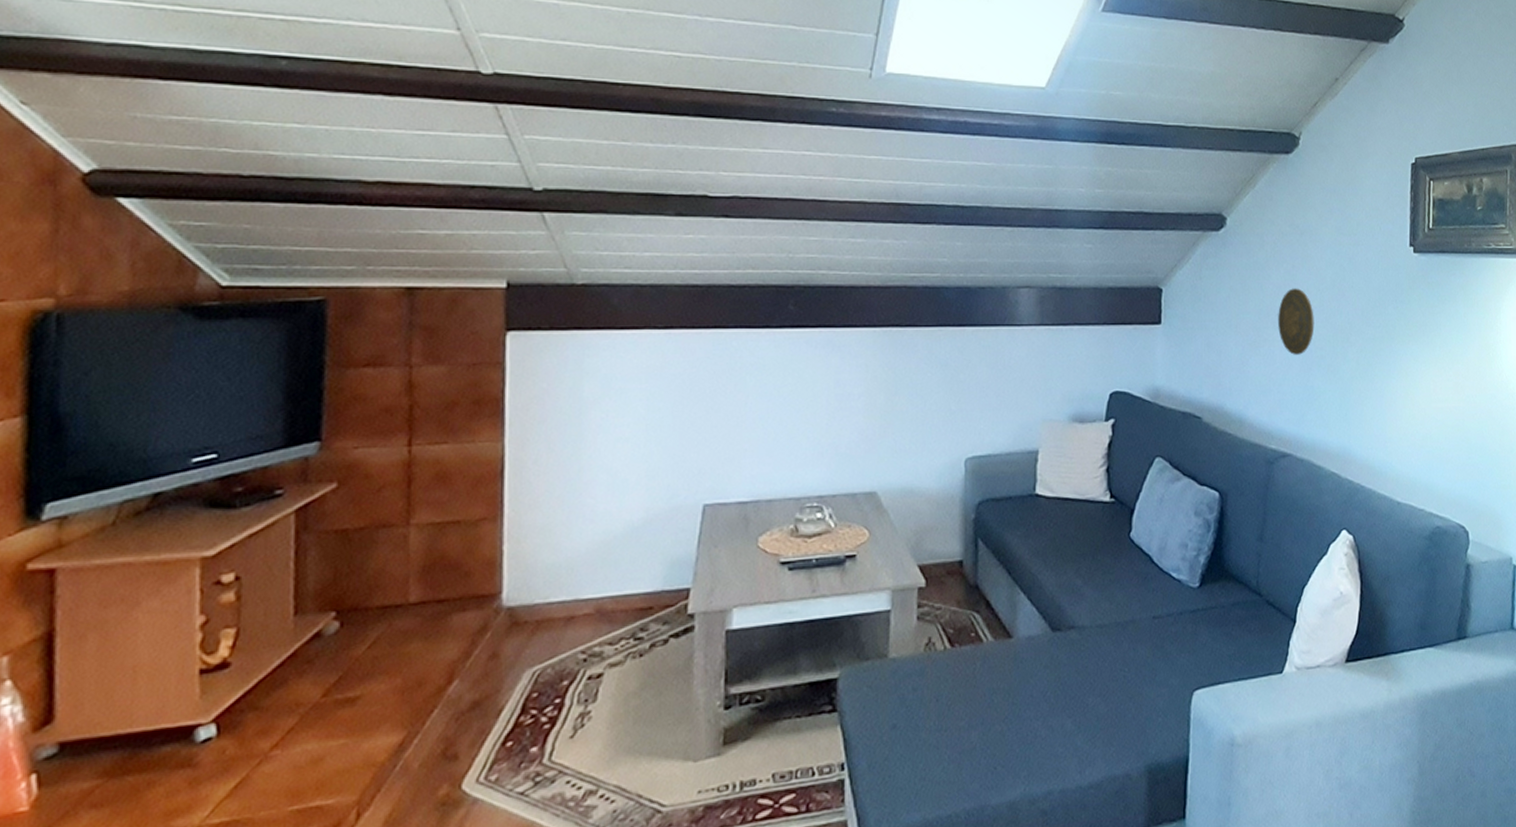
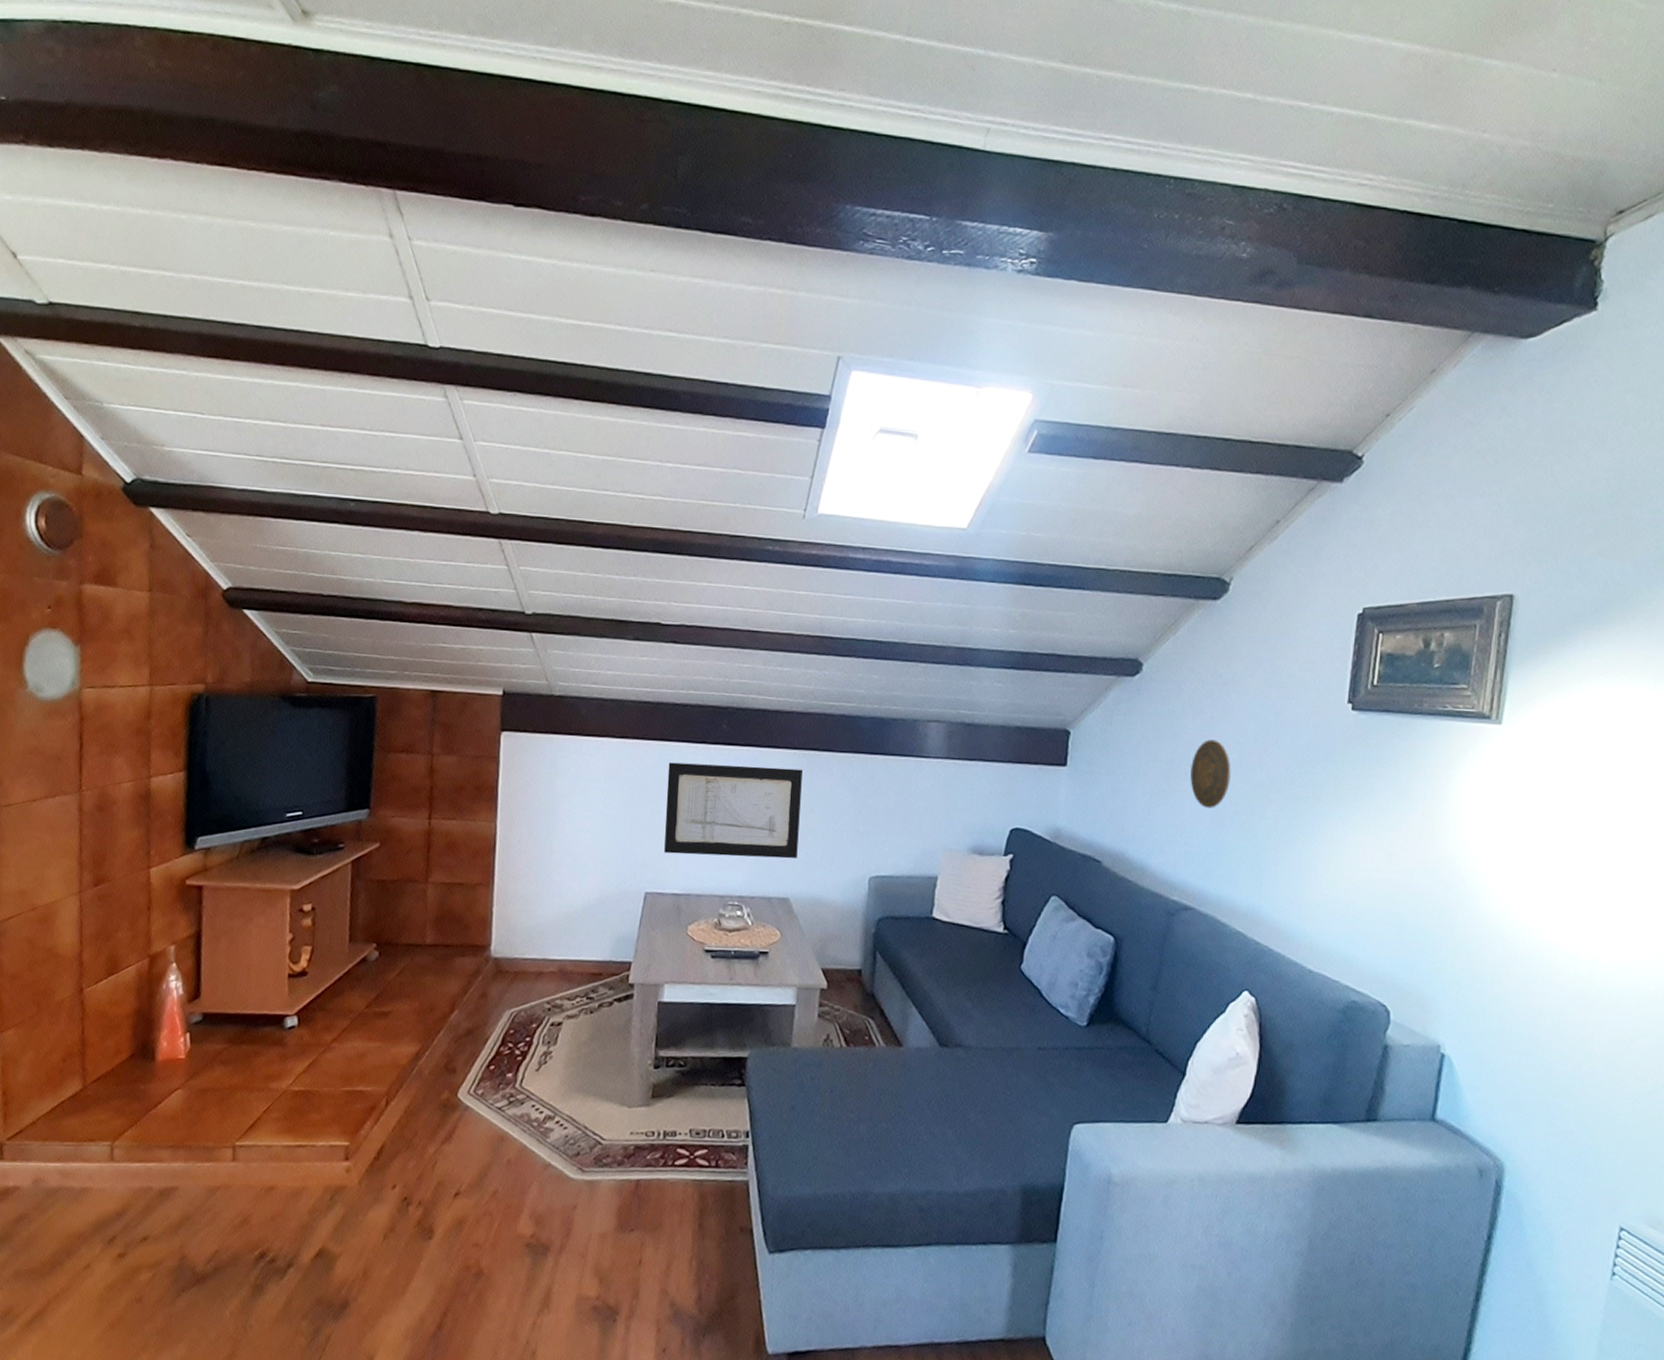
wall art: none [724,348,884,457] -> present [664,762,803,859]

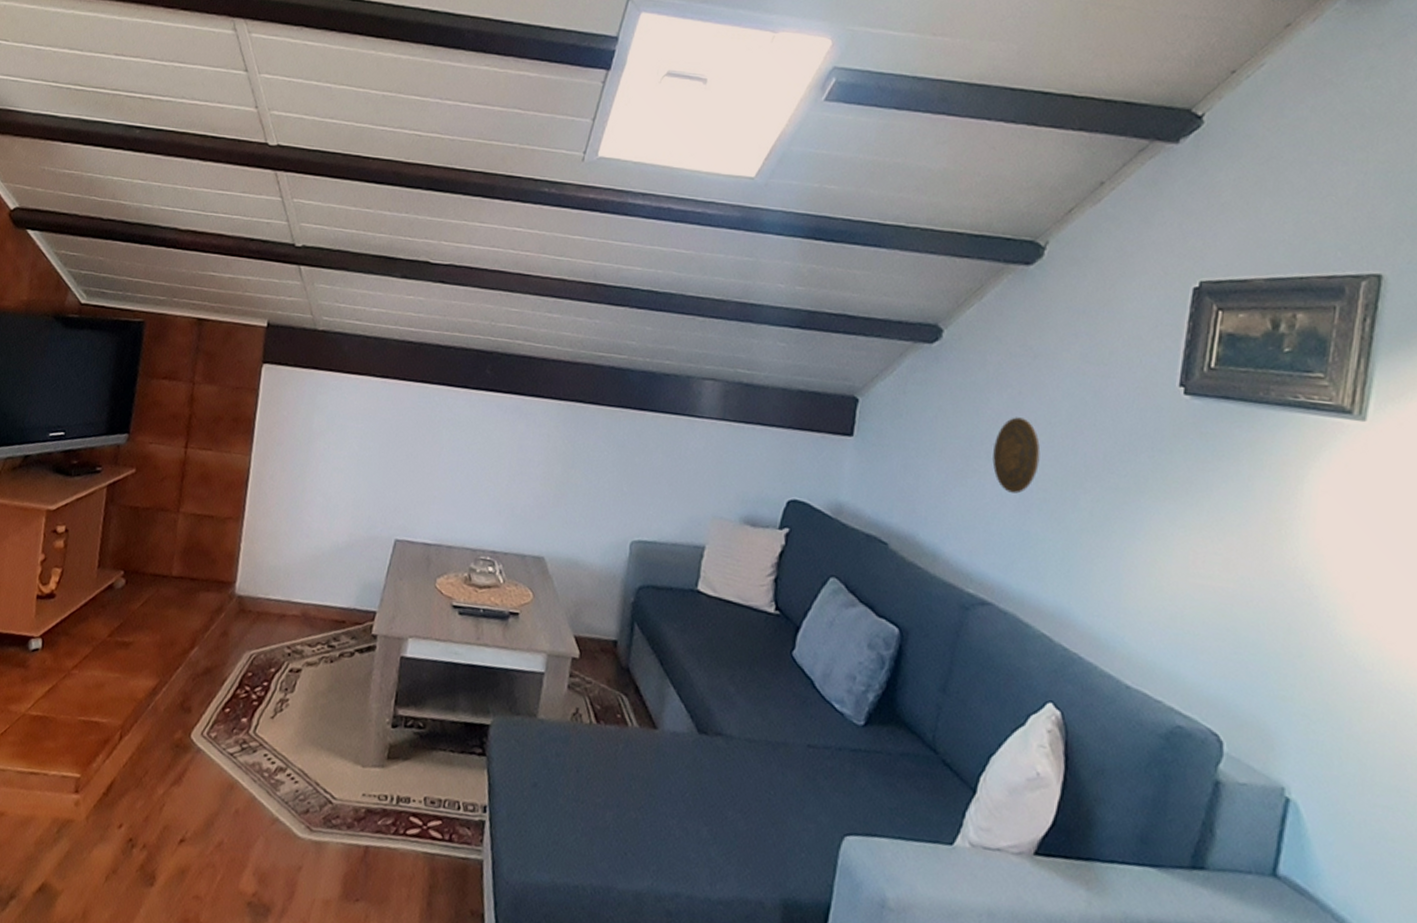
wall art: present [664,762,803,859] -> none [417,405,567,516]

